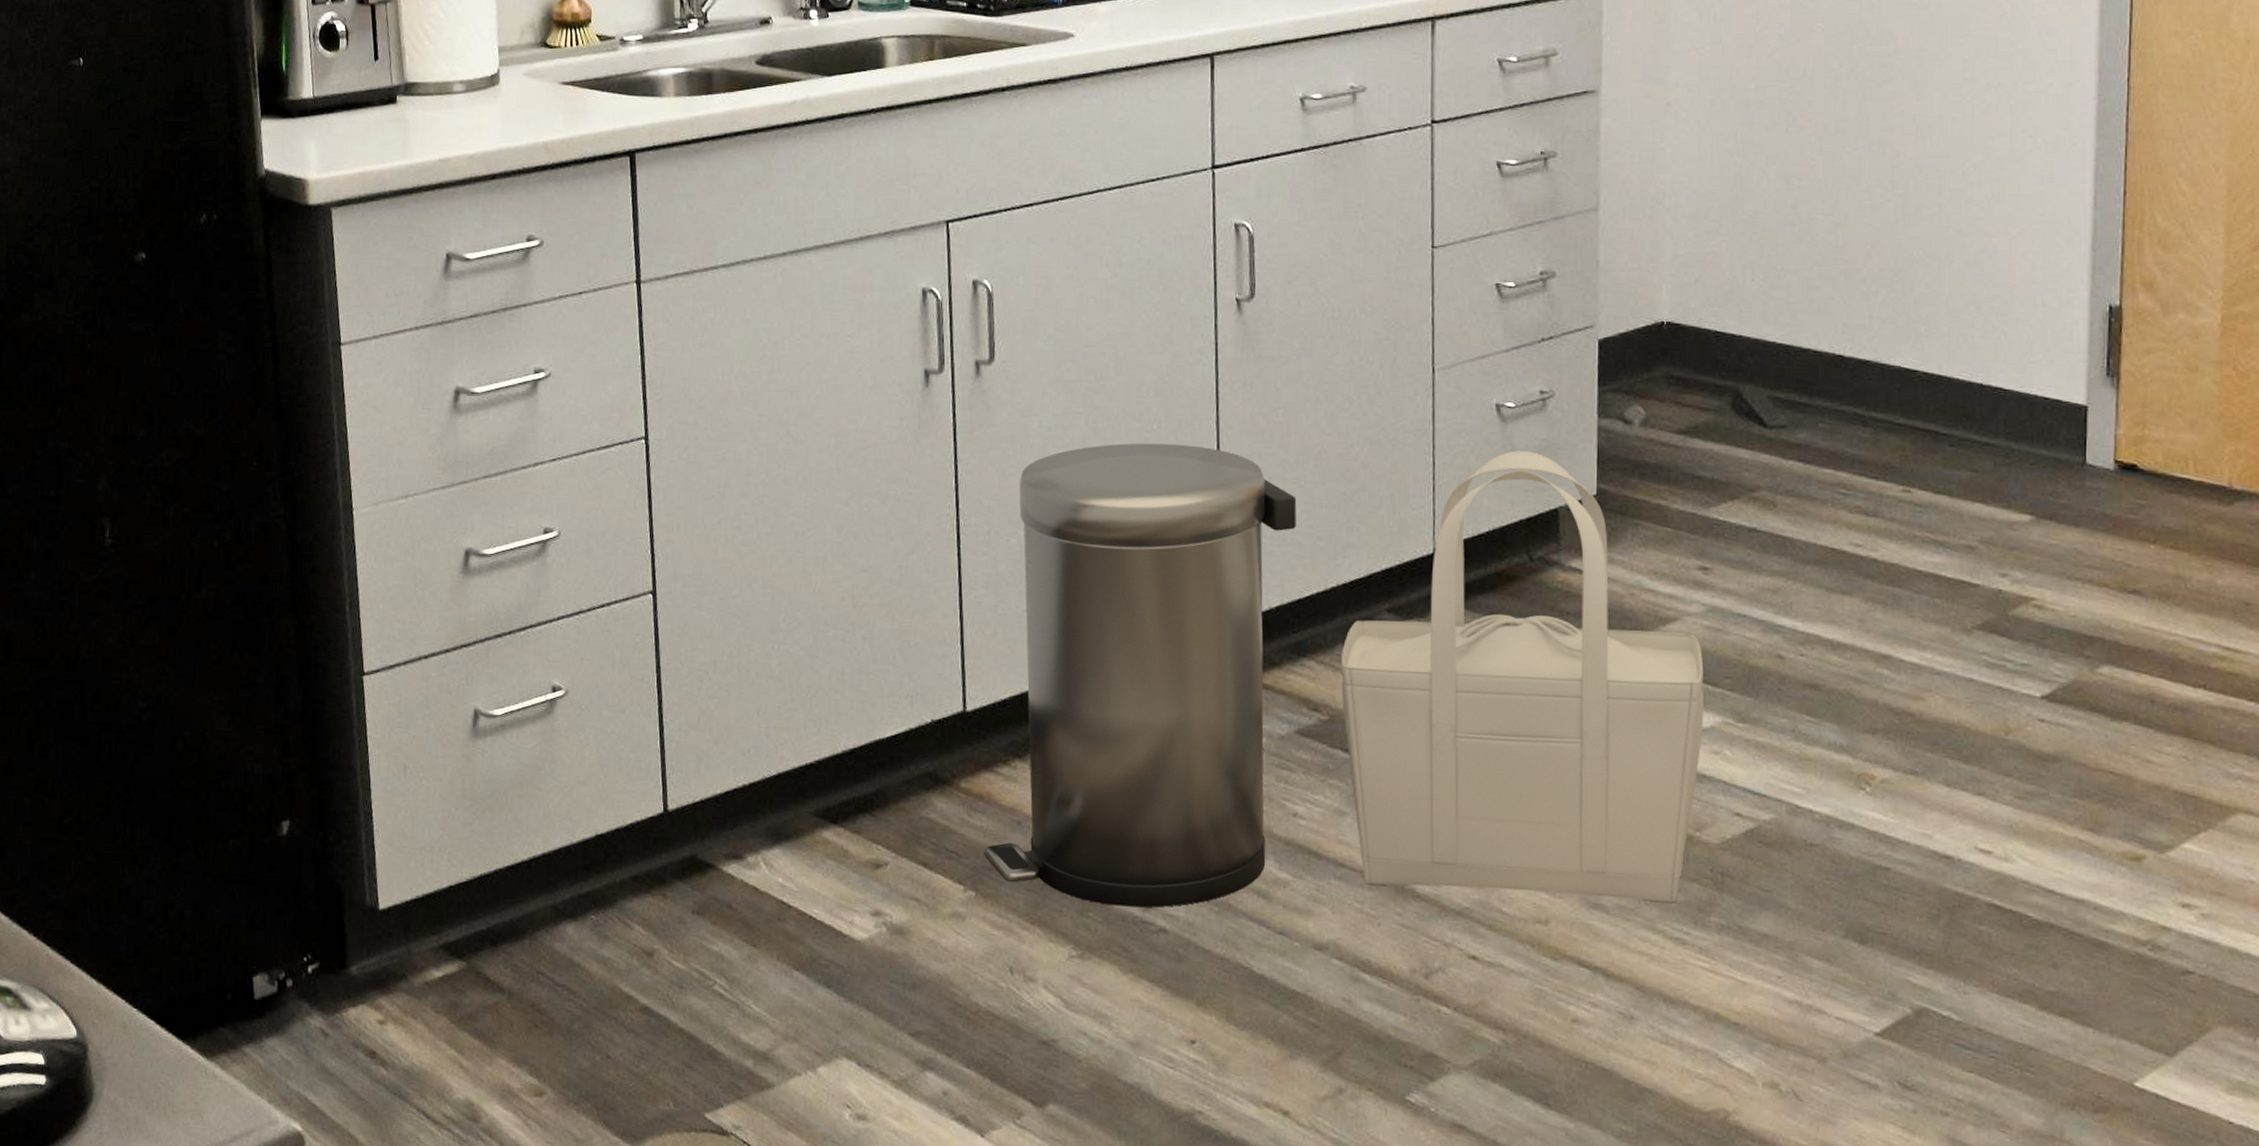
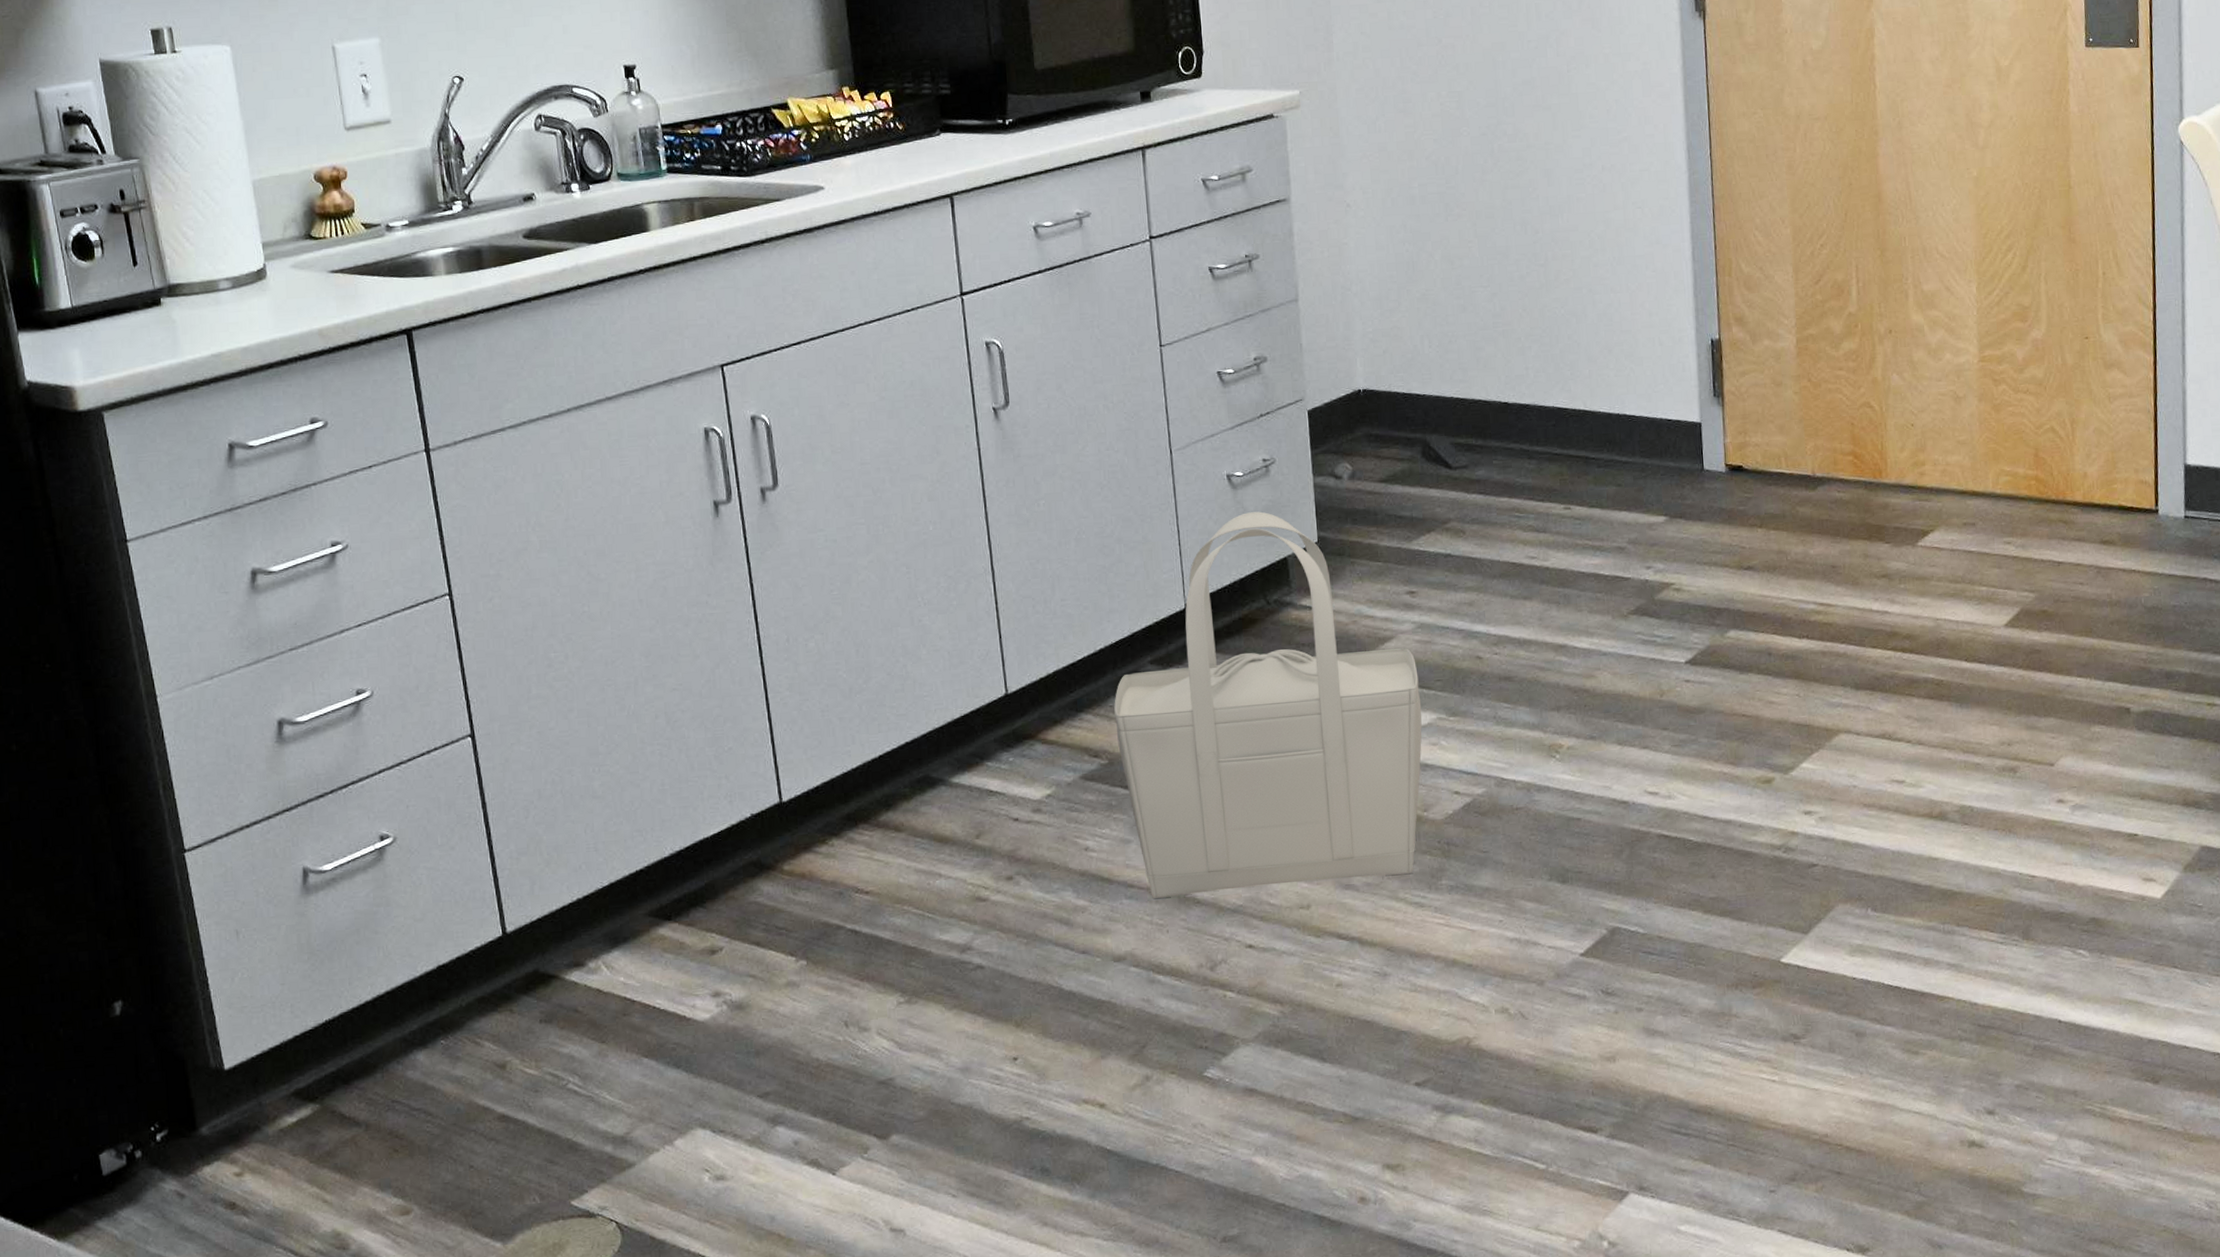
pedal bin: present [983,443,1297,908] -> none [810,540,1064,953]

